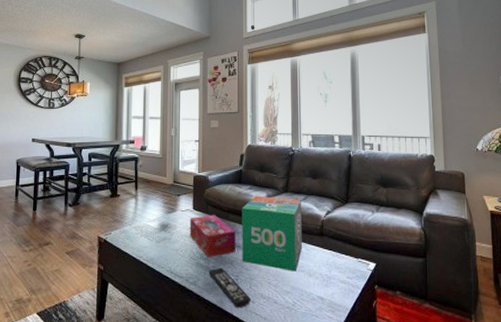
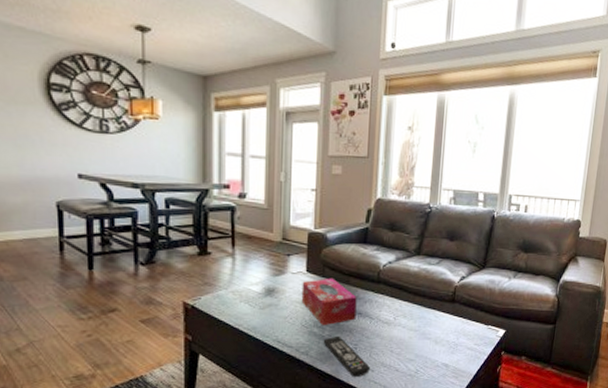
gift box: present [242,196,302,271] -> none [362,258,434,339]

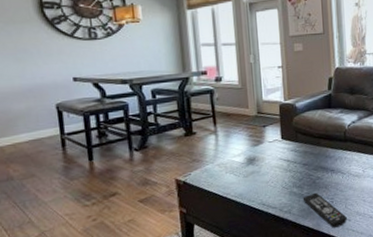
tissue box: present [301,278,357,326] -> none [278,142,330,186]

